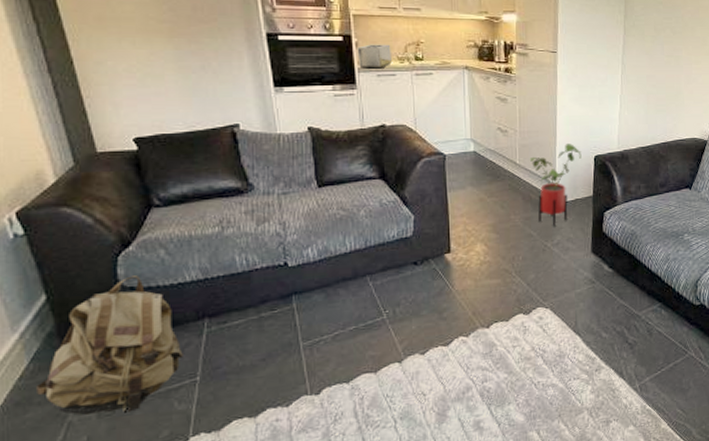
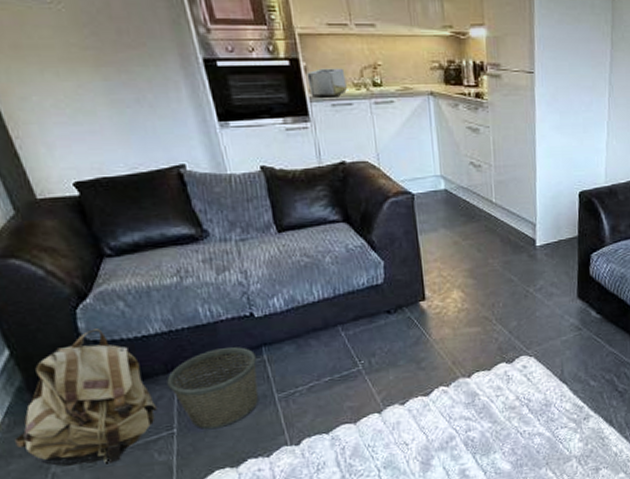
basket: none [196,295,287,377] -> present [167,347,258,429]
house plant: present [530,144,582,227] -> none [508,178,565,271]

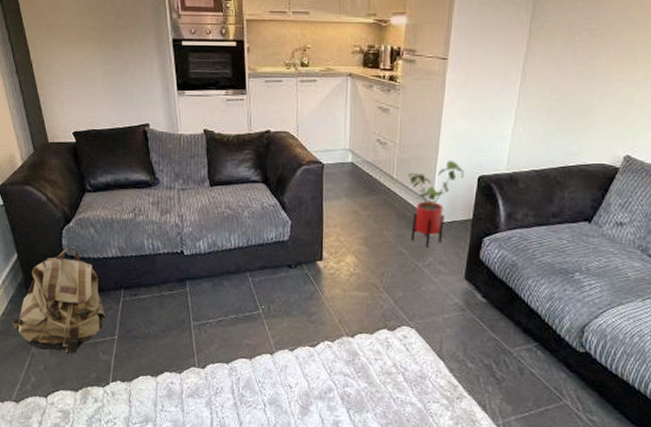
basket: present [167,347,258,429] -> none [115,276,182,342]
toaster: present [307,68,347,98] -> none [248,49,279,75]
house plant: none [508,178,565,271] -> present [408,161,464,248]

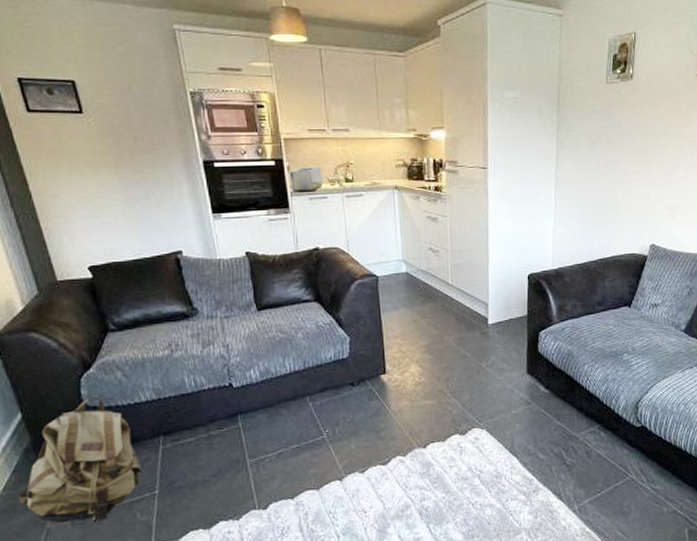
toaster: none [248,49,279,75] -> present [289,167,323,193]
house plant: present [408,161,464,248] -> none [462,262,515,348]

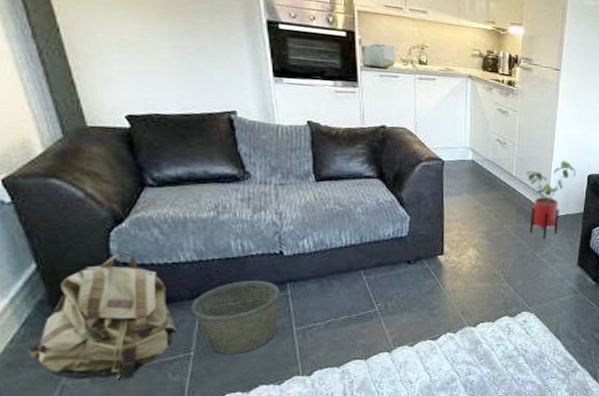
basket: none [153,415,233,491] -> present [191,281,281,354]
house plant: none [462,262,515,348] -> present [526,161,576,239]

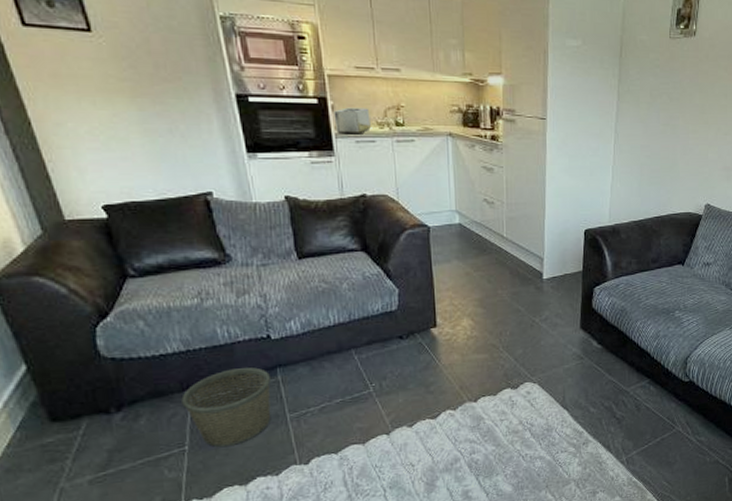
backpack: present [29,252,177,381] -> none [25,346,170,483]
house plant: present [526,161,576,239] -> none [518,217,571,302]

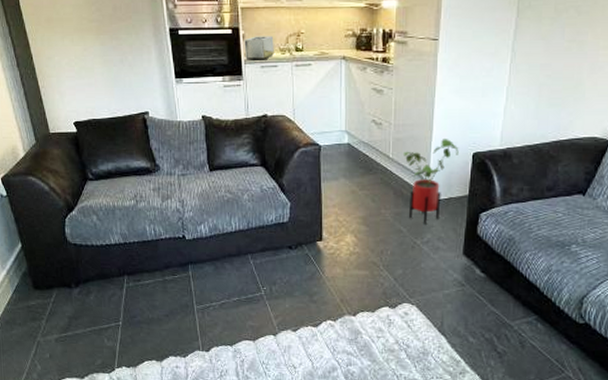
basket: present [181,367,272,447] -> none [119,262,184,326]
house plant: none [518,217,571,302] -> present [404,139,459,225]

